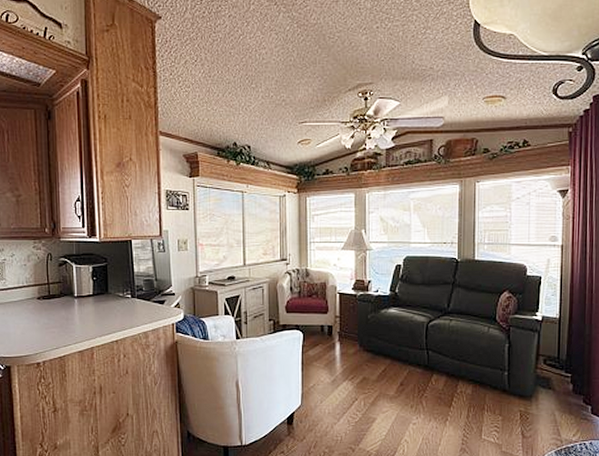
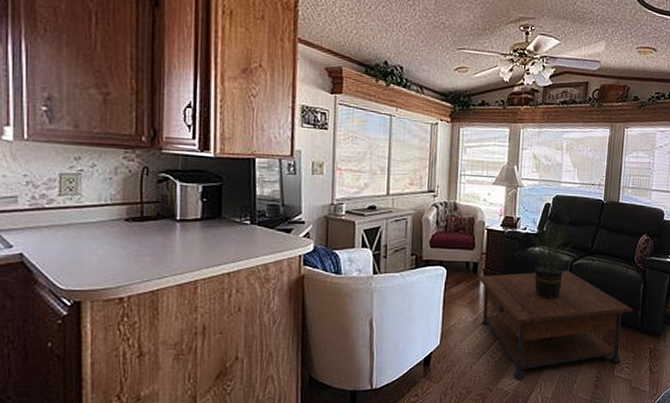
coffee table: none [334,332,499,441] -> present [478,271,634,380]
potted plant: none [382,277,427,361] -> present [530,217,572,299]

